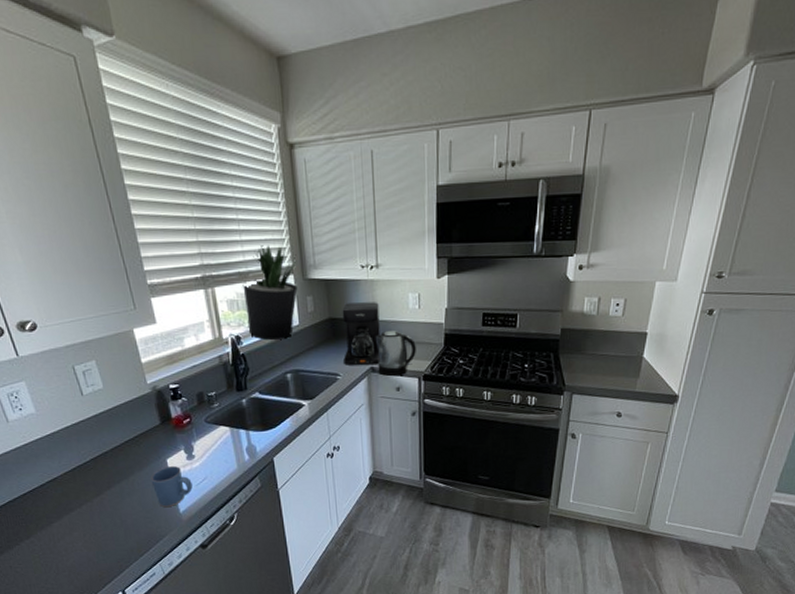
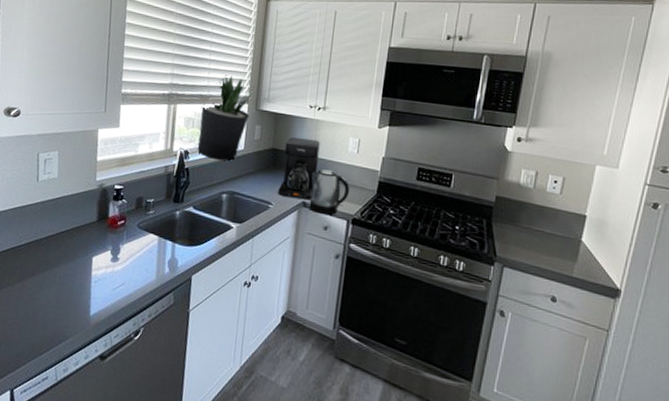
mug: present [150,466,193,508] -> none [72,264,110,308]

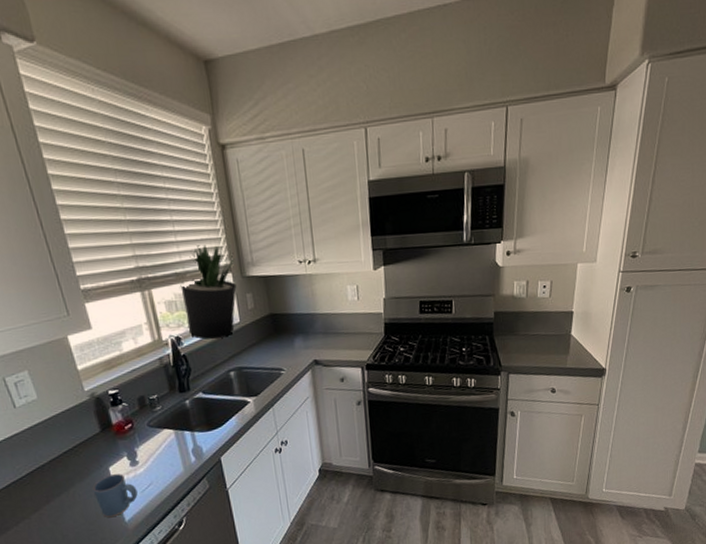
mug: none [72,264,110,308] -> present [92,474,138,518]
coffee maker: present [278,137,320,200] -> none [282,295,323,360]
kettle: present [309,169,350,216] -> none [316,323,358,369]

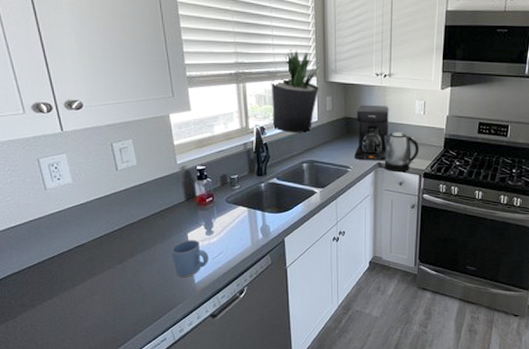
coffee maker: none [282,295,323,360] -> present [355,105,389,160]
kettle: none [316,323,358,369] -> present [383,132,419,173]

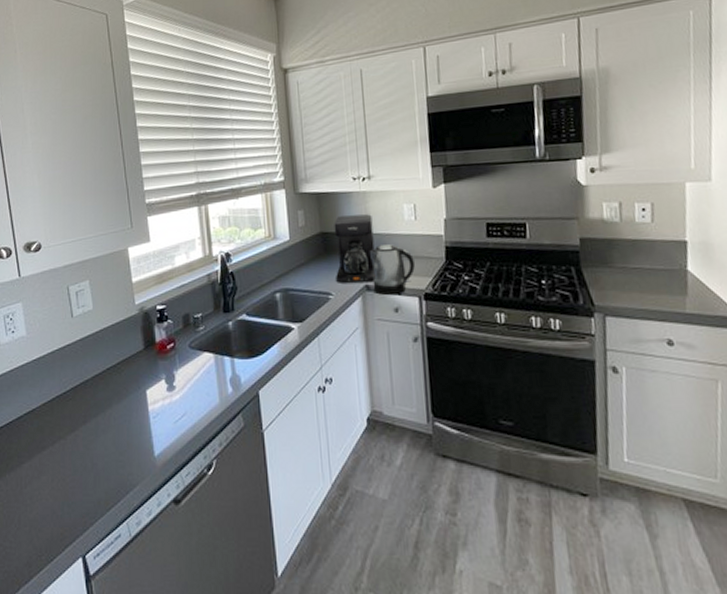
mug: present [171,240,209,278] -> none [128,399,170,449]
planter: present [271,50,320,132] -> none [235,161,289,257]

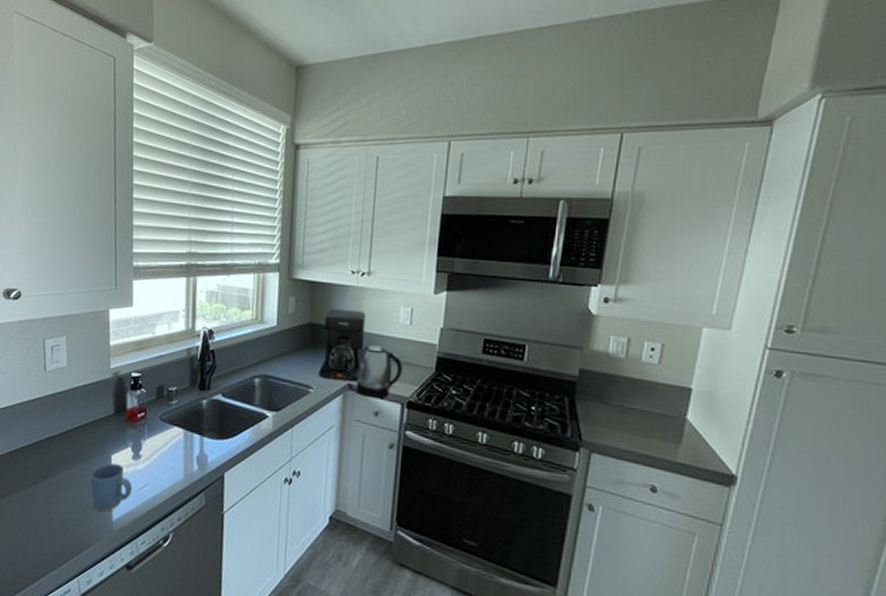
mug: none [128,399,170,449] -> present [90,463,132,512]

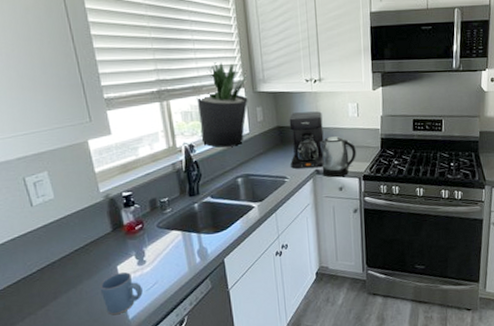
planter: none [222,239,285,339] -> present [196,62,248,147]

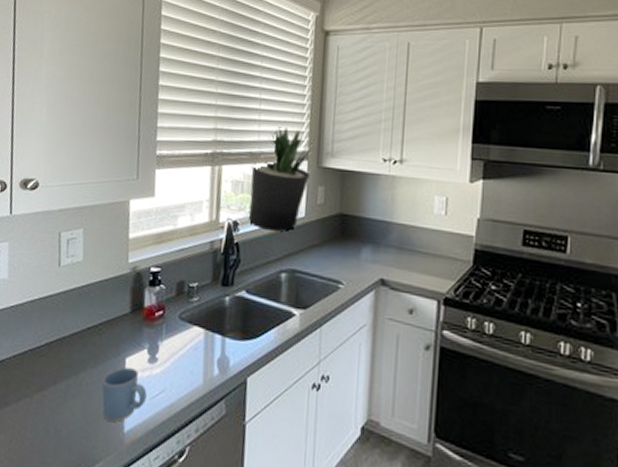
coffee maker: present [289,111,324,169] -> none [349,199,398,276]
kettle: present [319,136,356,178] -> none [388,237,438,295]

